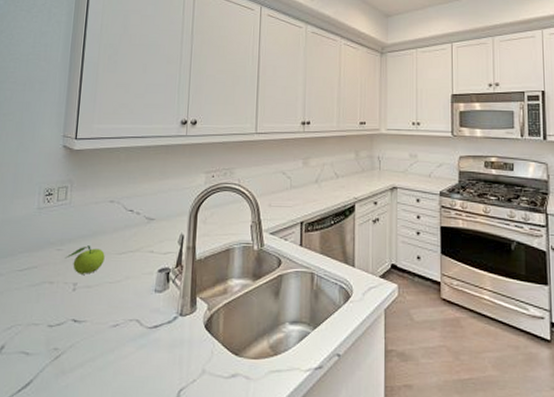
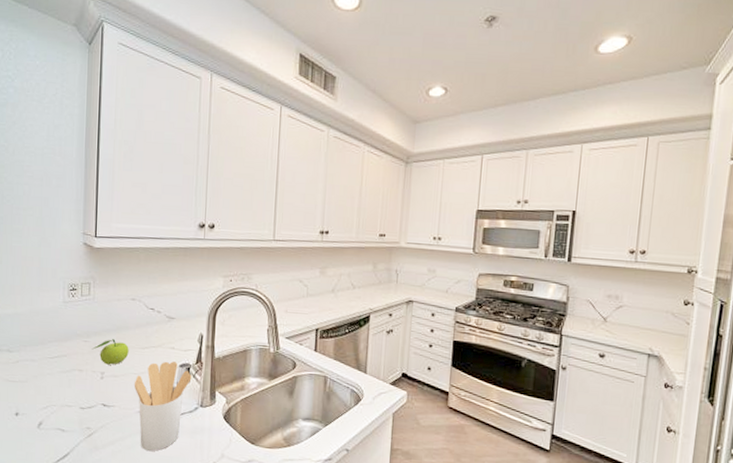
utensil holder: none [108,266,171,372] -> present [134,361,192,452]

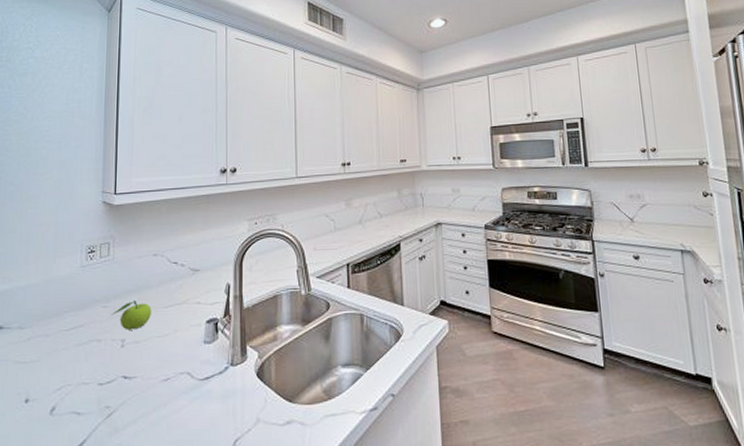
utensil holder: present [134,361,192,452] -> none [157,318,220,426]

